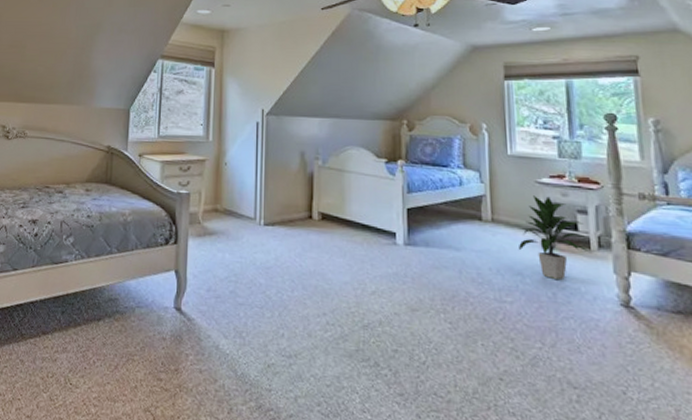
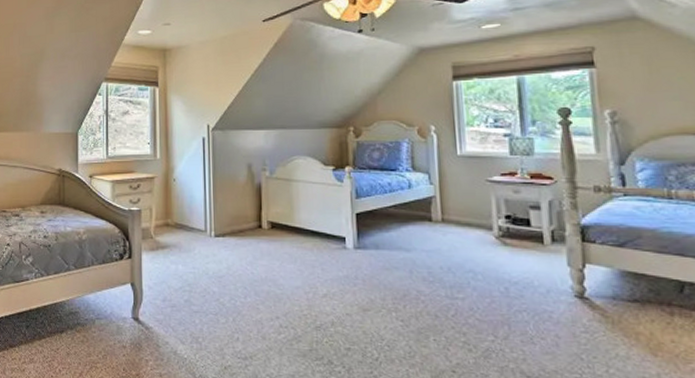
indoor plant: present [519,196,591,280] -> none [470,194,544,274]

